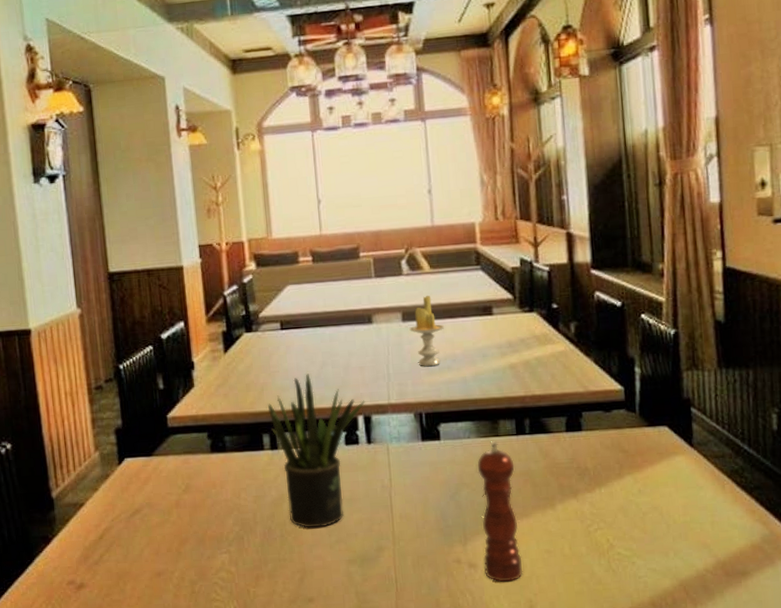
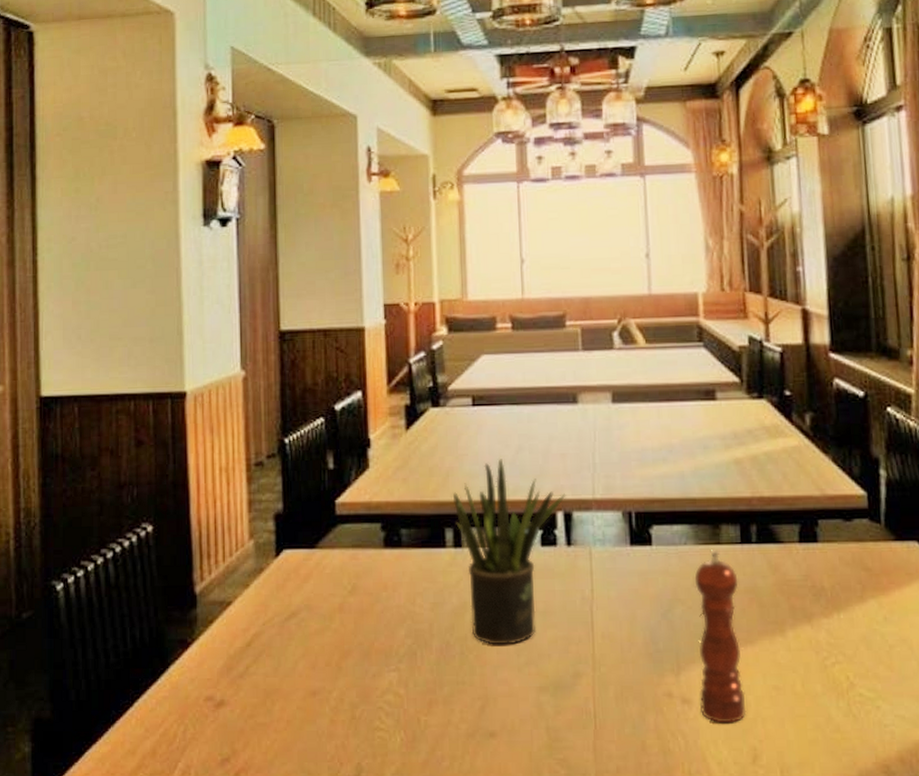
candle: present [409,296,444,366] -> none [620,374,660,456]

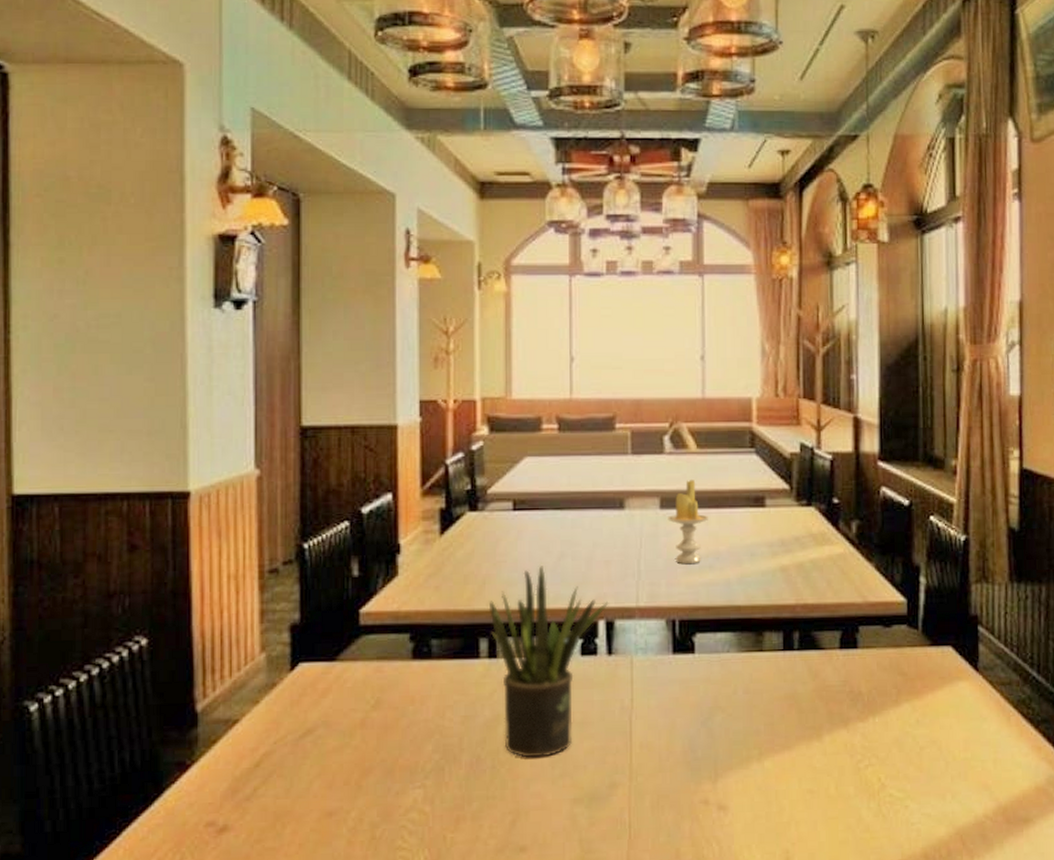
candle: none [620,374,660,456] -> present [668,480,708,563]
pepper mill: present [694,550,747,723] -> none [736,657,781,828]

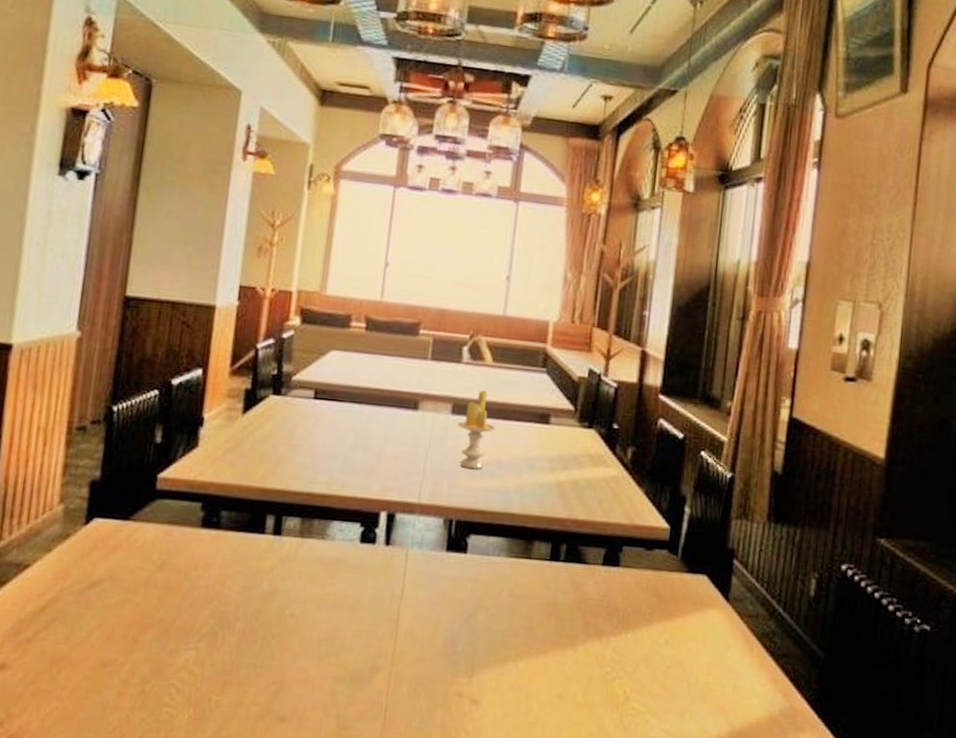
potted plant: present [488,566,609,758] -> none [278,454,393,634]

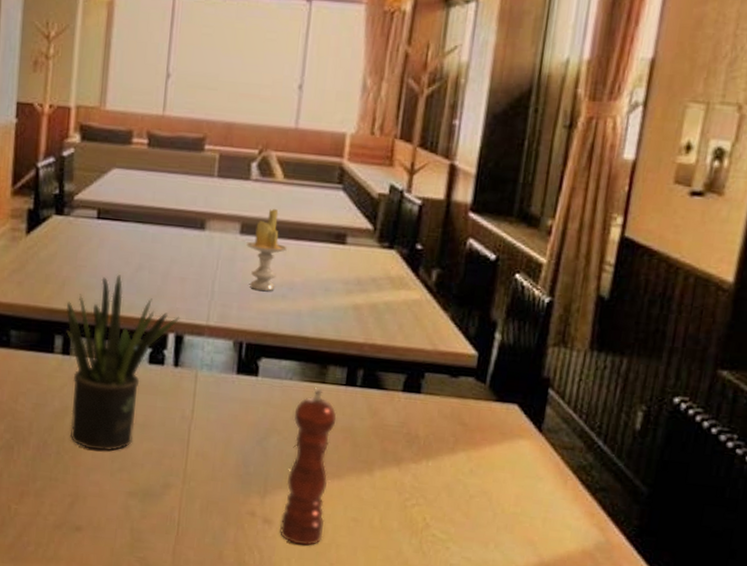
potted plant: none [278,454,393,634] -> present [66,274,180,451]
pepper mill: none [487,563,542,726] -> present [280,387,337,546]

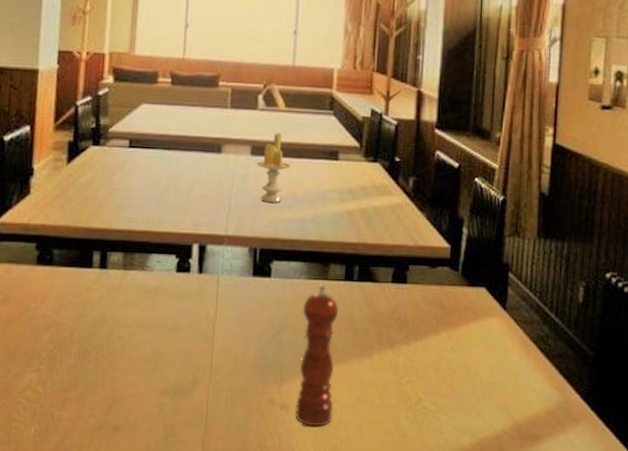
potted plant: present [66,274,180,451] -> none [102,195,203,354]

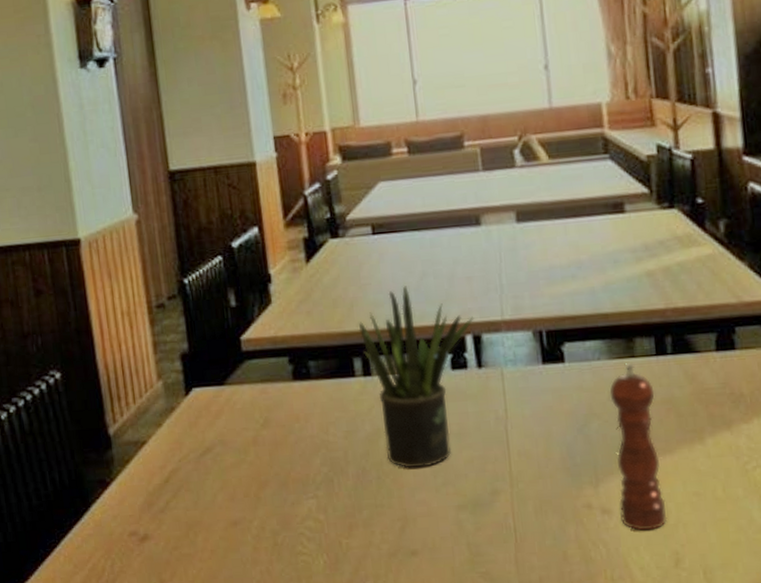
potted plant: none [102,195,203,354] -> present [359,286,474,469]
candle: present [256,133,290,203] -> none [525,191,567,275]

